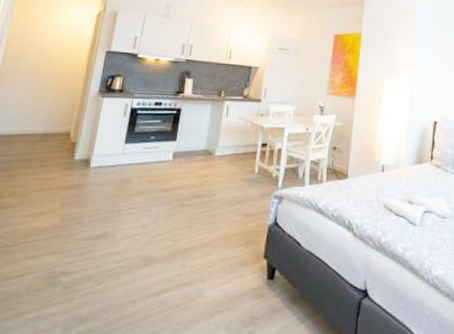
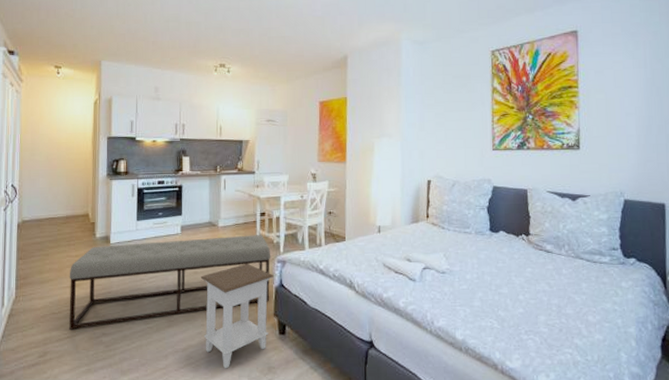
bench: none [23,166,268,266] -> present [69,235,271,330]
nightstand: none [182,197,269,318] -> present [200,263,274,369]

